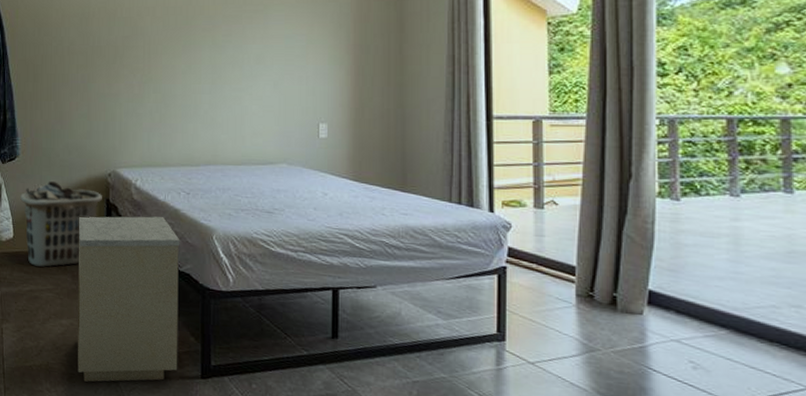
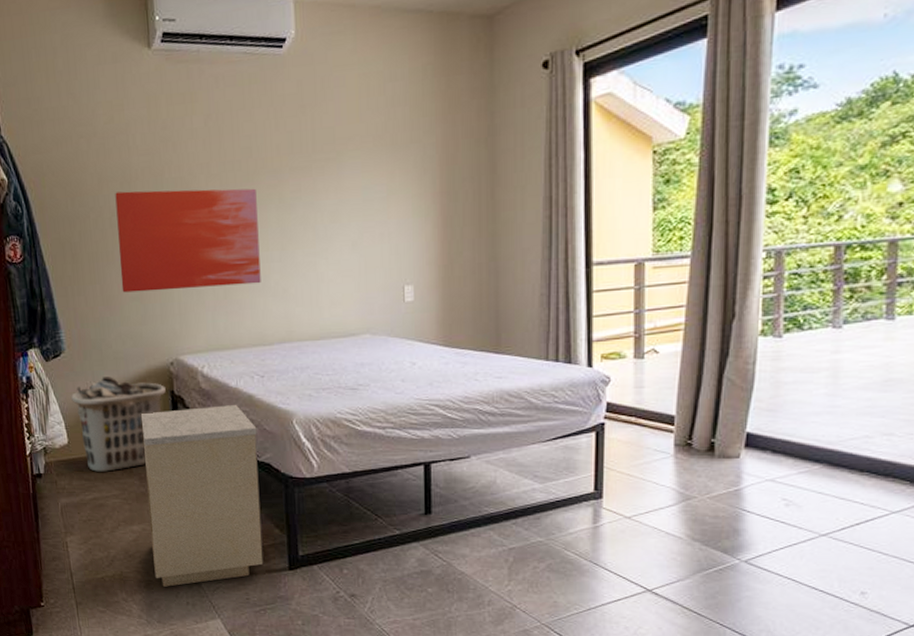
wall art: none [73,26,193,112] -> present [115,188,261,293]

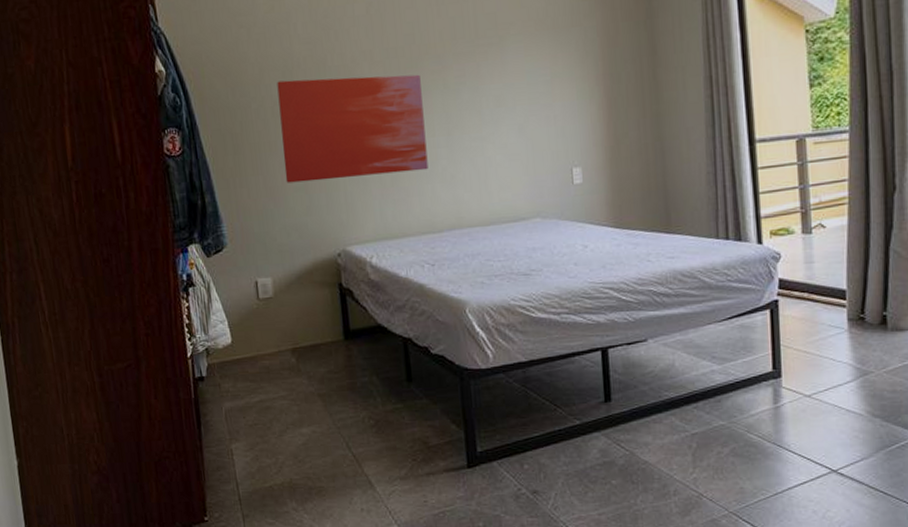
clothes hamper: present [71,377,166,472] -> none [234,271,334,372]
nightstand: present [140,405,264,587] -> none [307,296,441,493]

